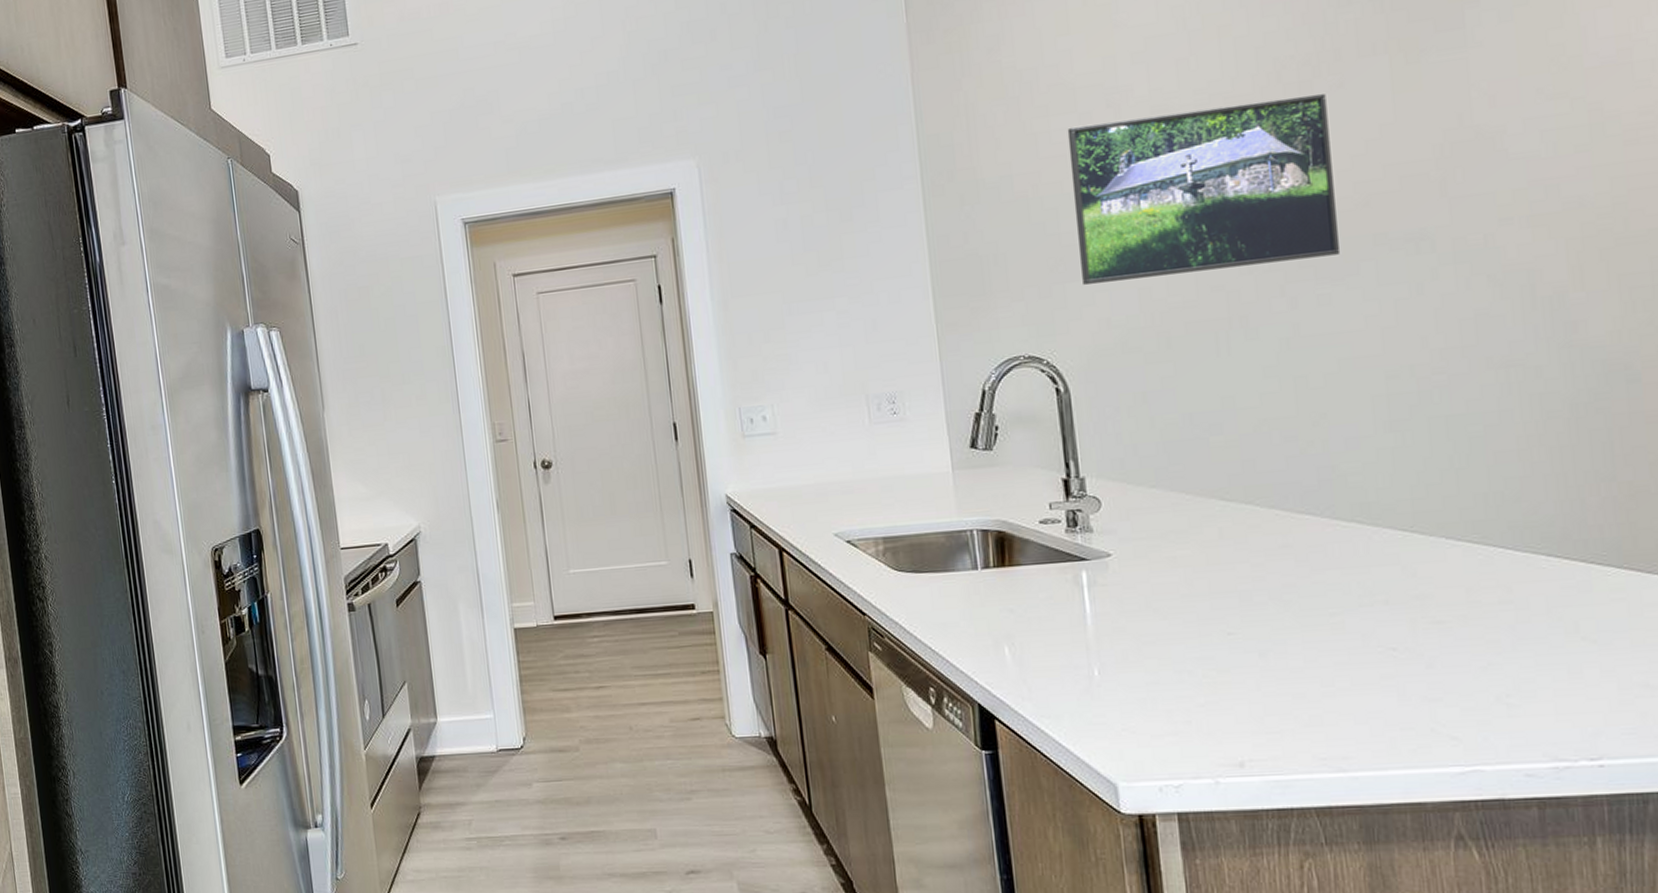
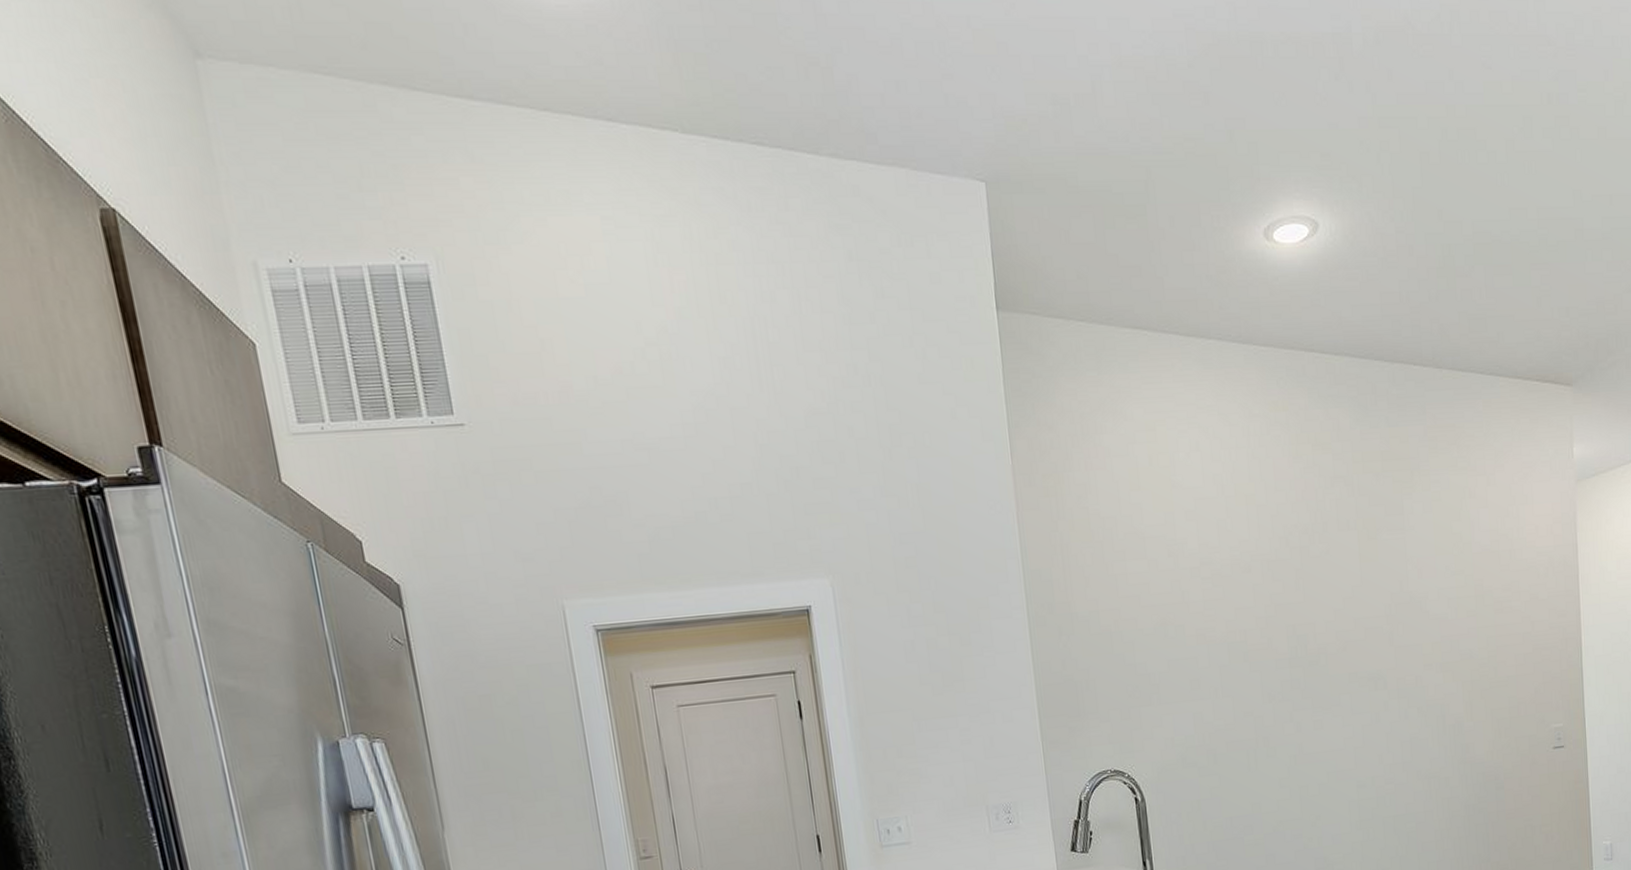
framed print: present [1067,93,1339,285] -> none [1139,557,1328,709]

